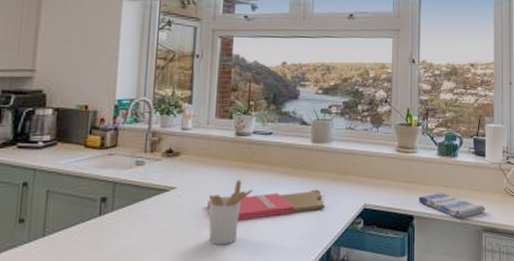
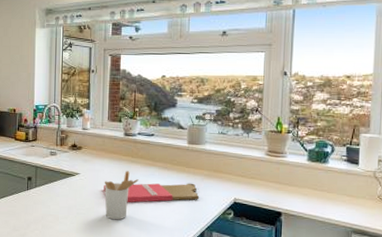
dish towel: present [419,193,486,218] -> none [287,194,357,219]

